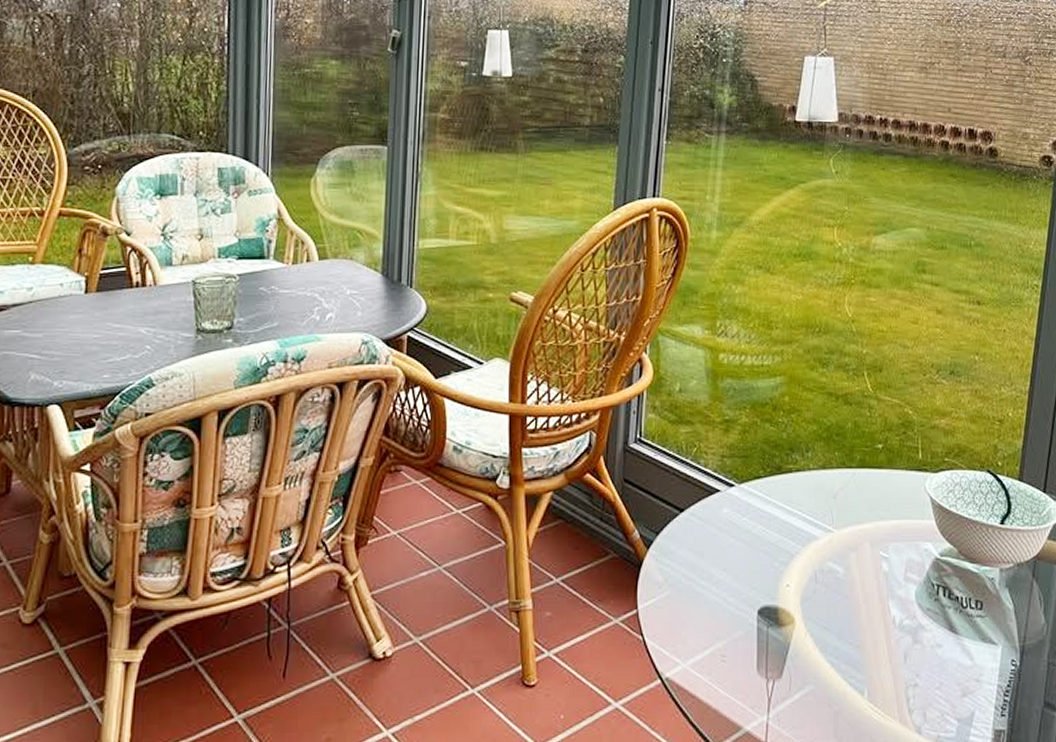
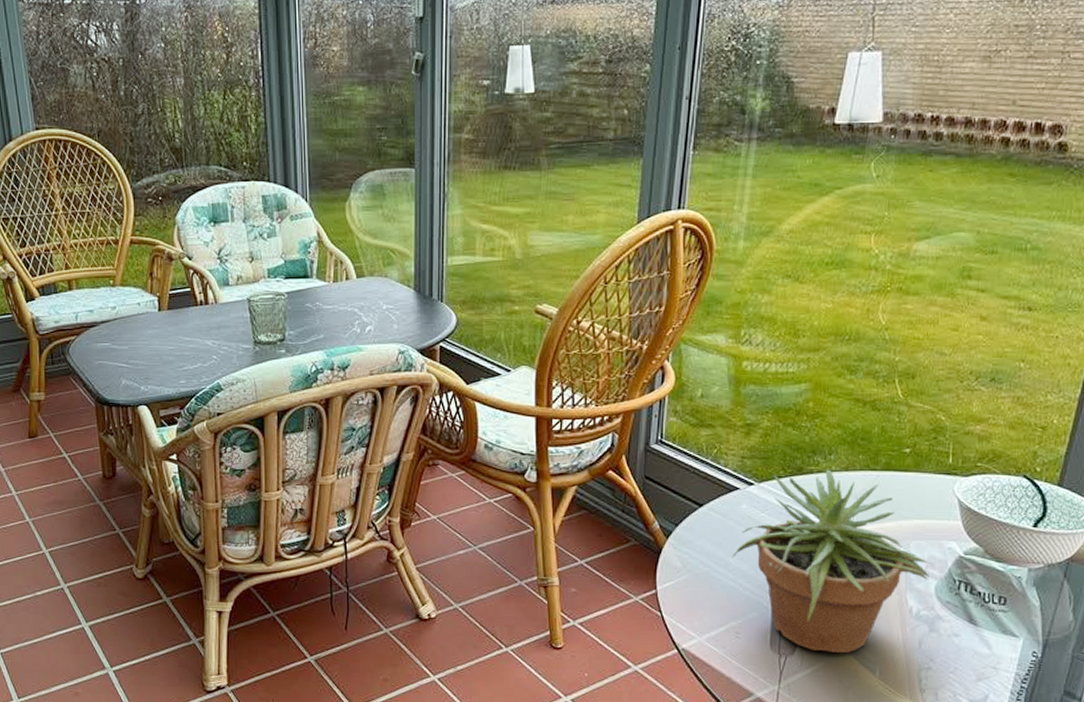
potted plant: none [714,467,913,673] -> present [731,469,934,653]

